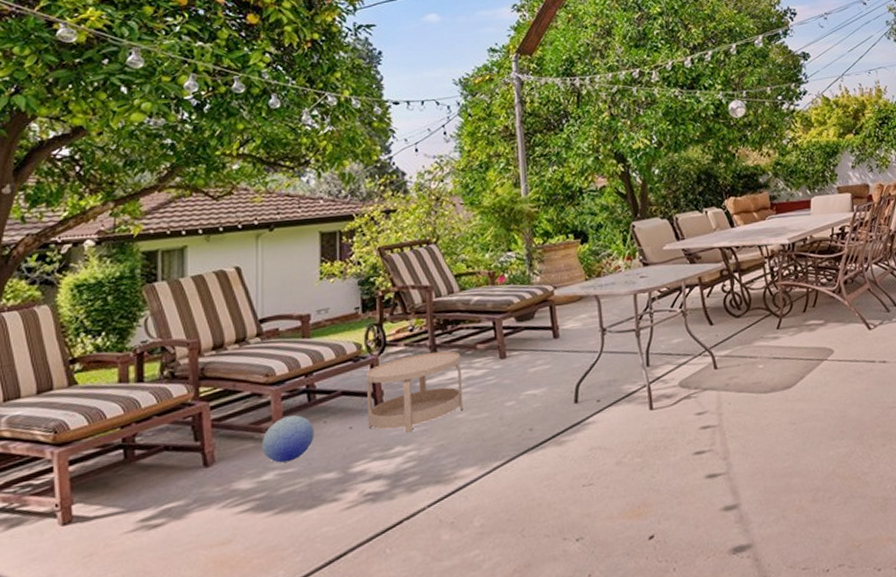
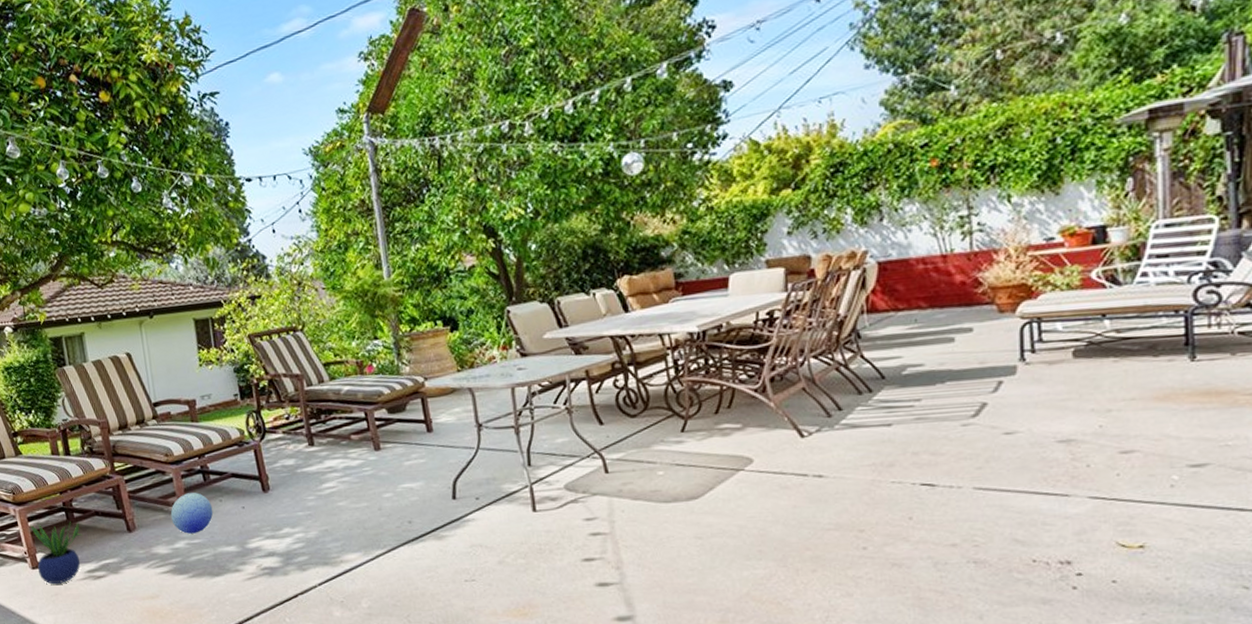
potted plant: none [71,461,141,542] -> present [30,522,82,585]
side table: present [365,351,464,433] -> none [250,440,343,516]

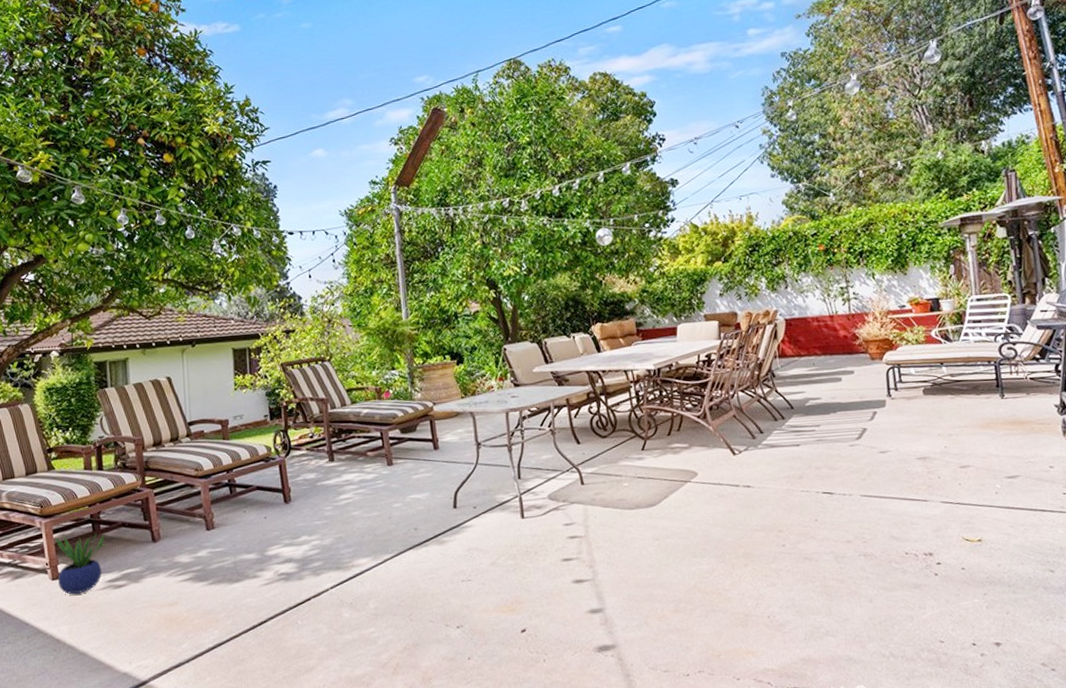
ball: present [170,493,213,534] -> none [195,504,237,543]

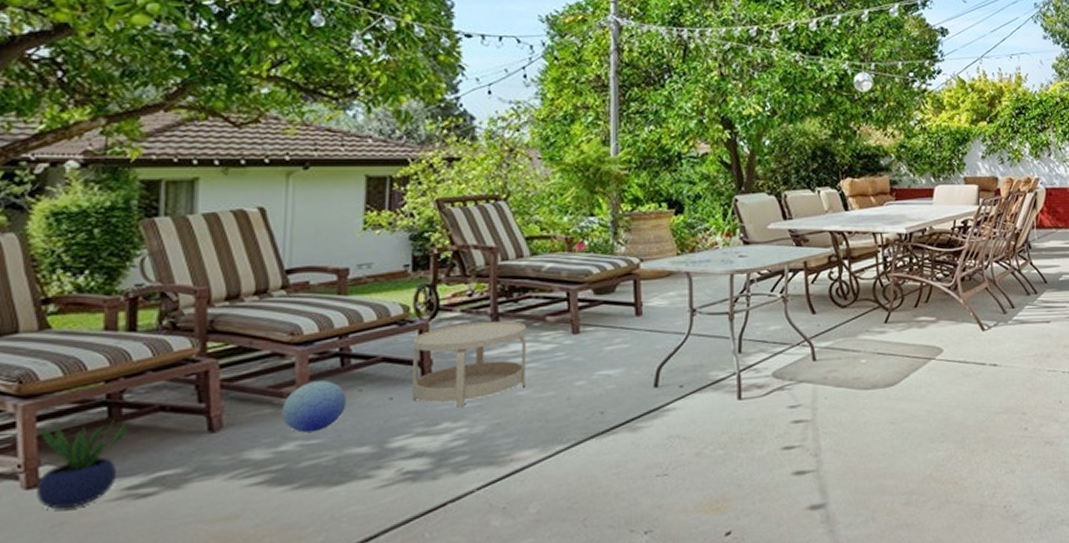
ball: none [195,504,237,543] -> present [281,381,347,433]
side table: none [275,456,358,525] -> present [412,321,527,409]

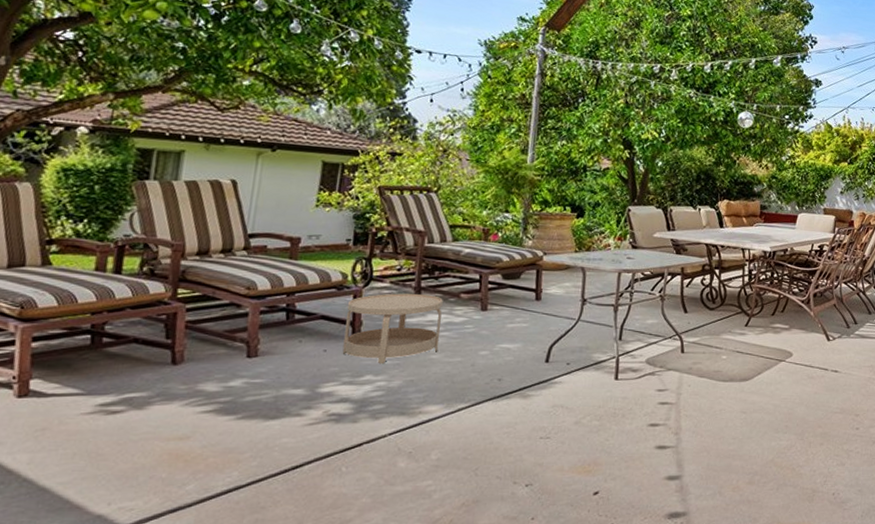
potted plant: present [37,420,129,510] -> none [25,345,107,417]
ball: present [281,381,347,433] -> none [233,330,289,373]

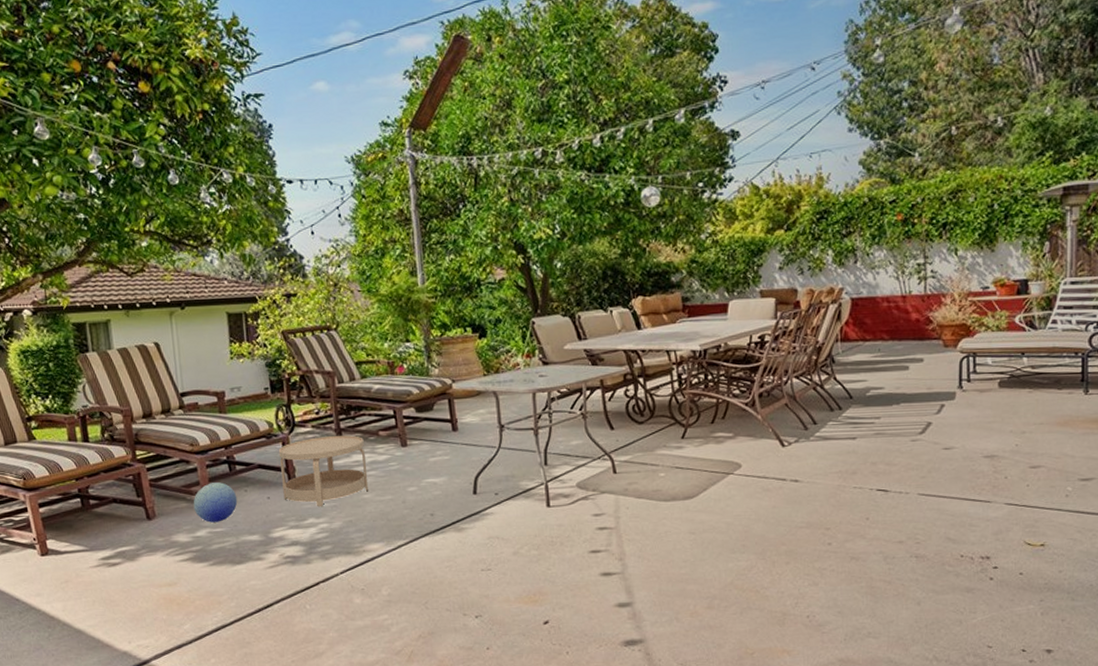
ball: none [233,330,289,373] -> present [193,482,238,523]

